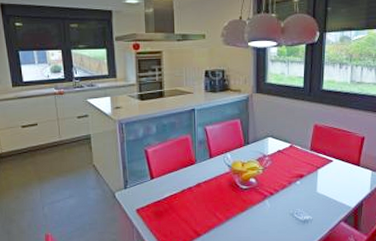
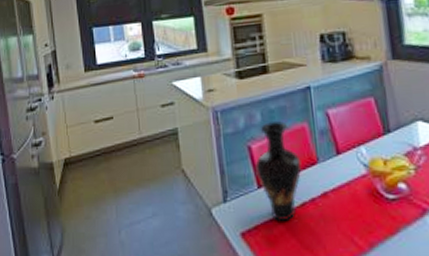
vase: none [149,132,184,202] -> present [254,120,302,221]

